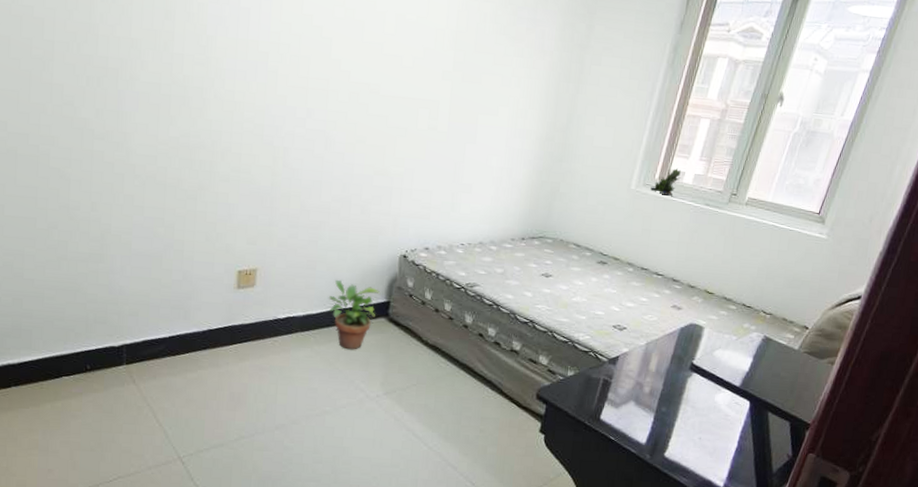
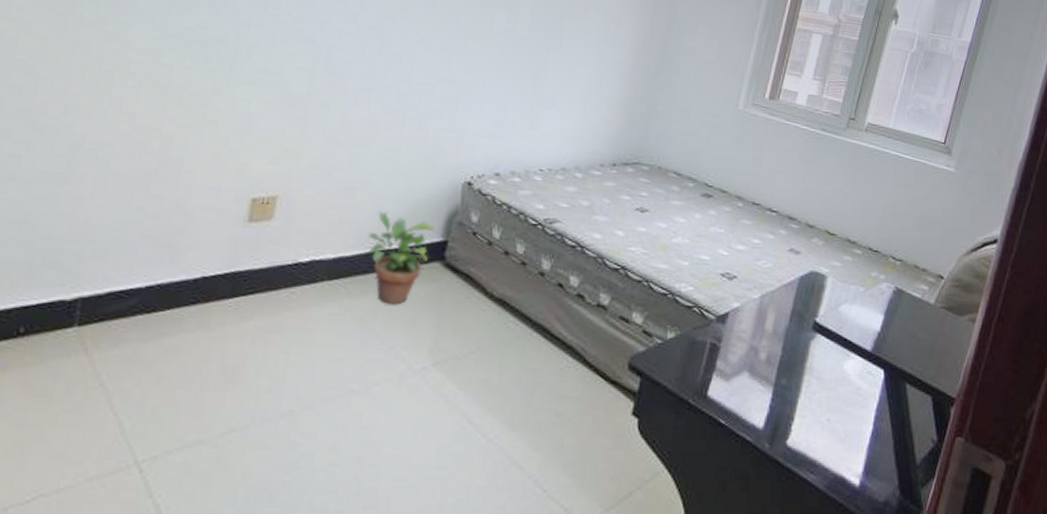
succulent plant: present [650,168,681,196] -> none [760,87,794,119]

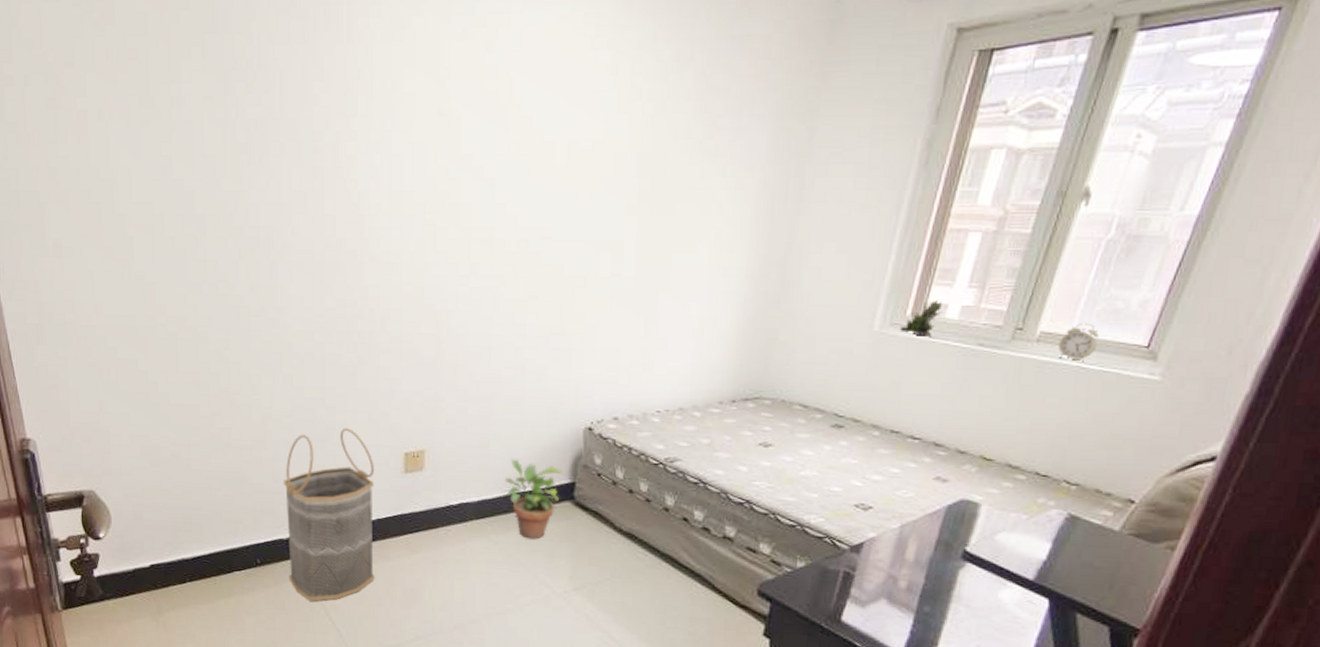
basket: none [62,165,211,384] -> present [284,428,375,601]
succulent plant: none [760,87,794,119] -> present [900,300,943,336]
alarm clock: none [881,118,910,151] -> present [1058,322,1099,361]

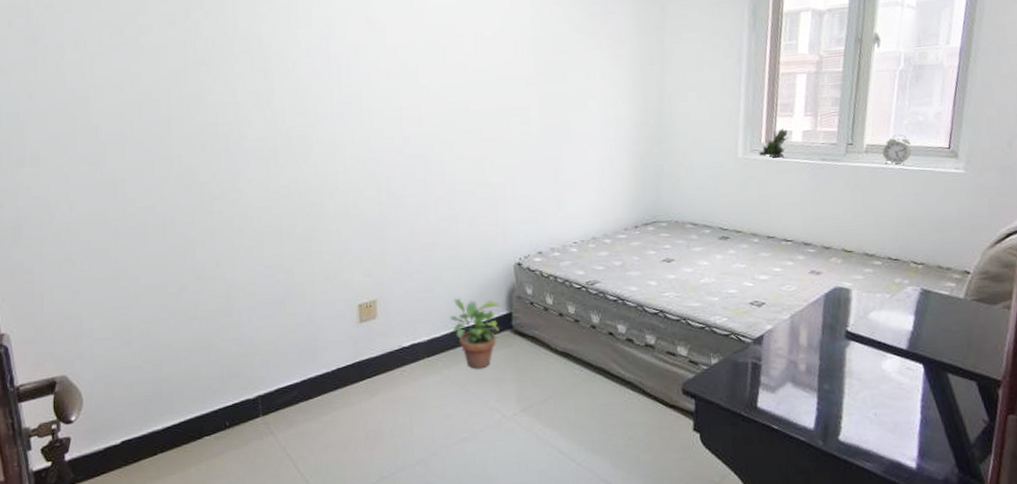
basket: present [284,428,375,601] -> none [249,288,339,456]

